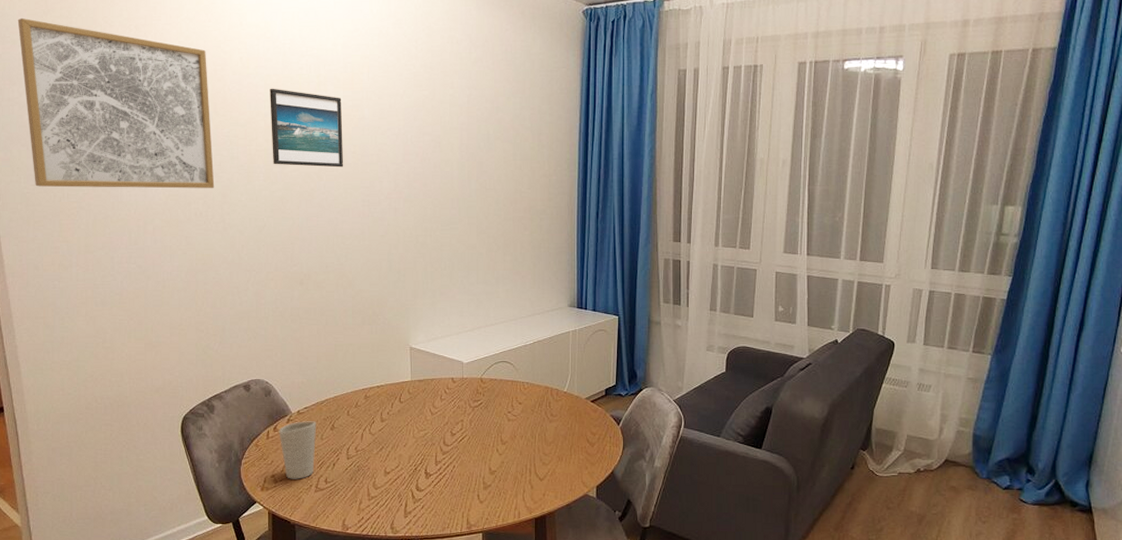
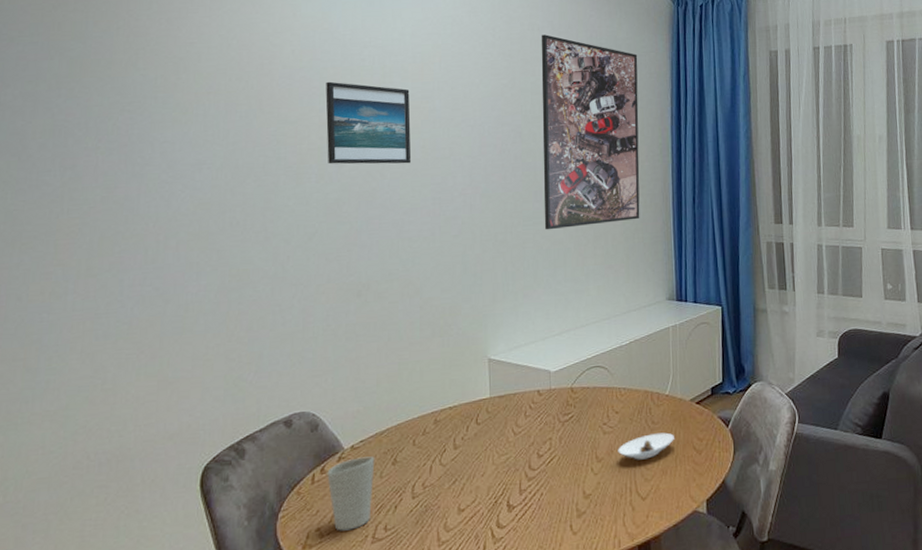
wall art: present [17,17,215,189] -> none [18,12,256,203]
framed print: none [459,48,550,235] -> present [541,34,640,230]
saucer: none [520,424,570,446] -> present [618,432,674,460]

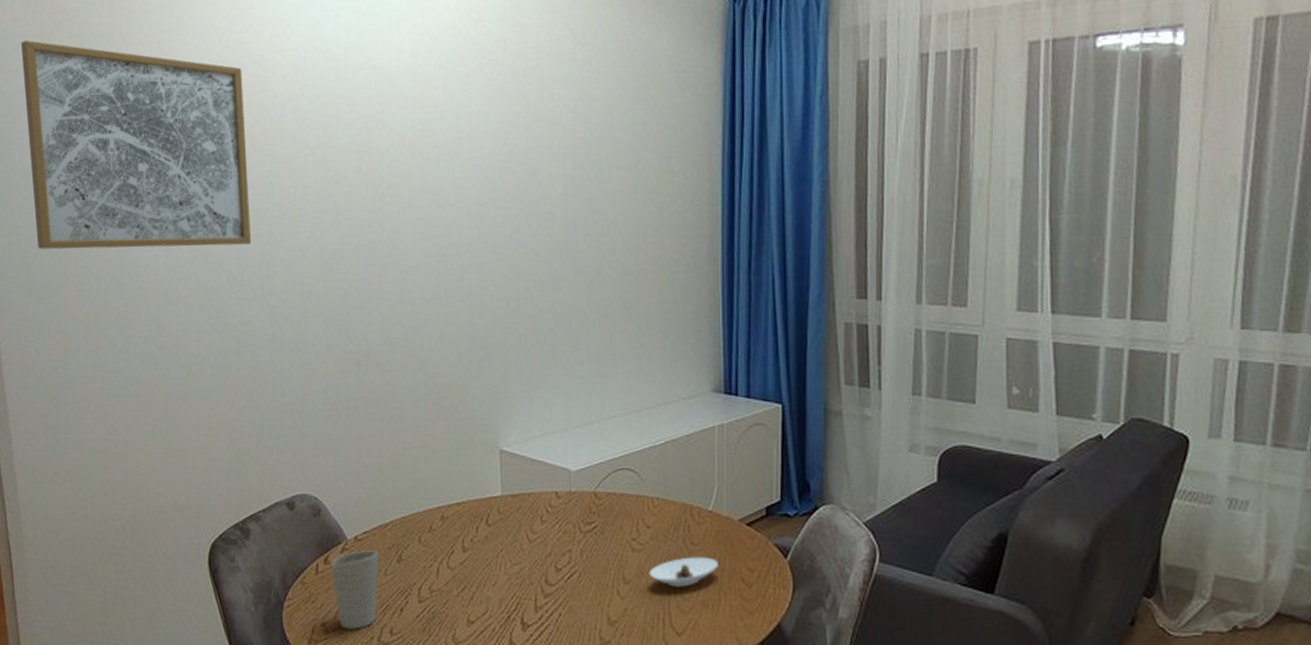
wall art: none [18,12,256,203] -> present [20,40,252,249]
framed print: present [325,81,412,164] -> none [320,112,413,212]
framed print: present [541,34,640,230] -> none [560,47,681,297]

